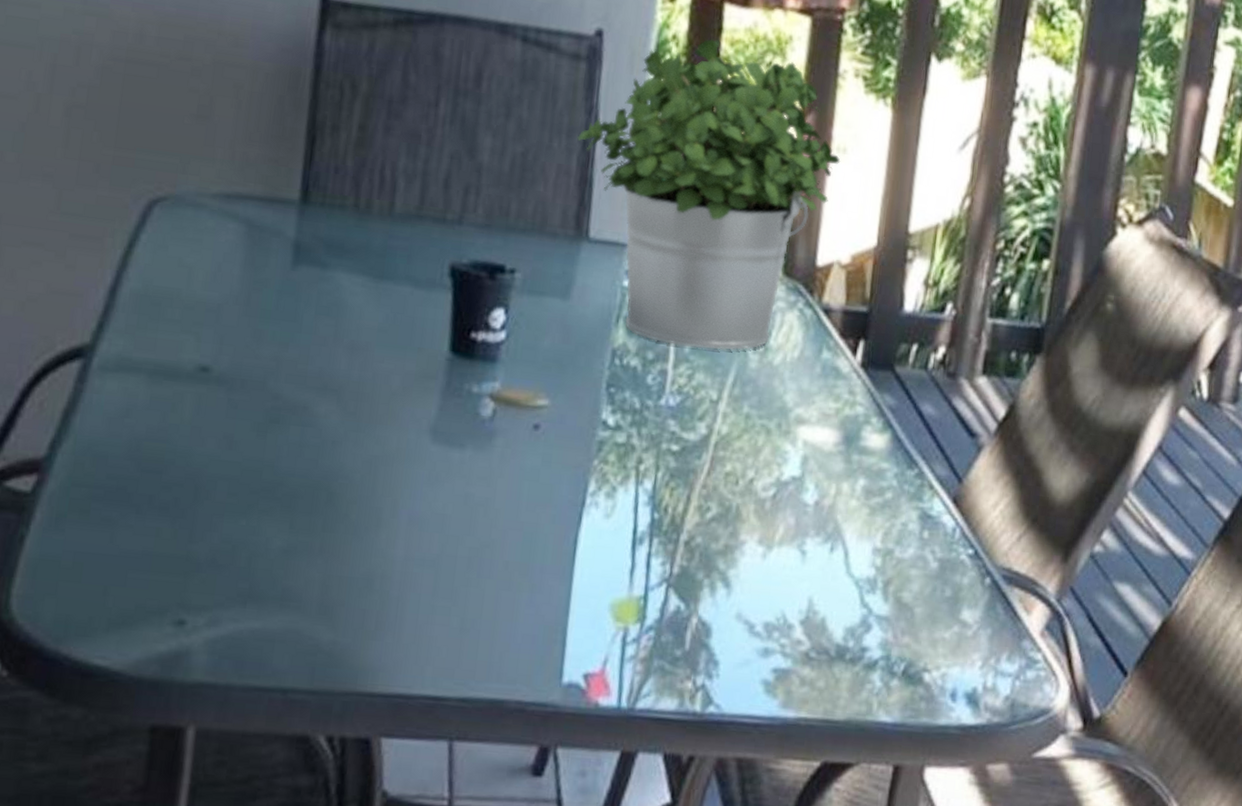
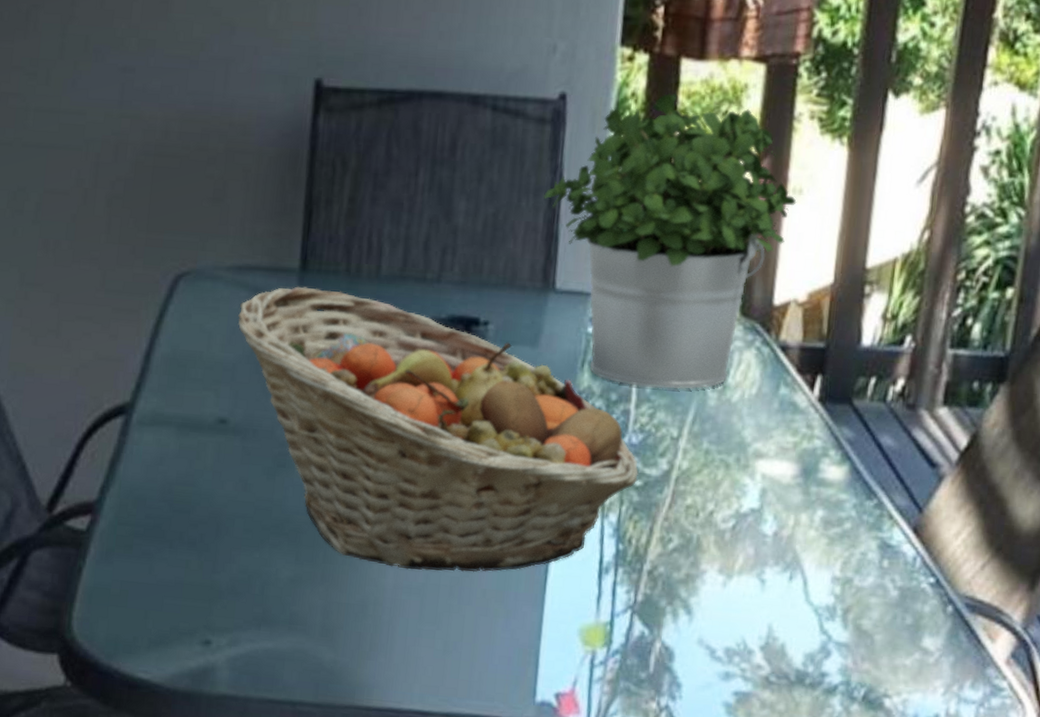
fruit basket: none [224,220,676,543] -> present [237,286,639,573]

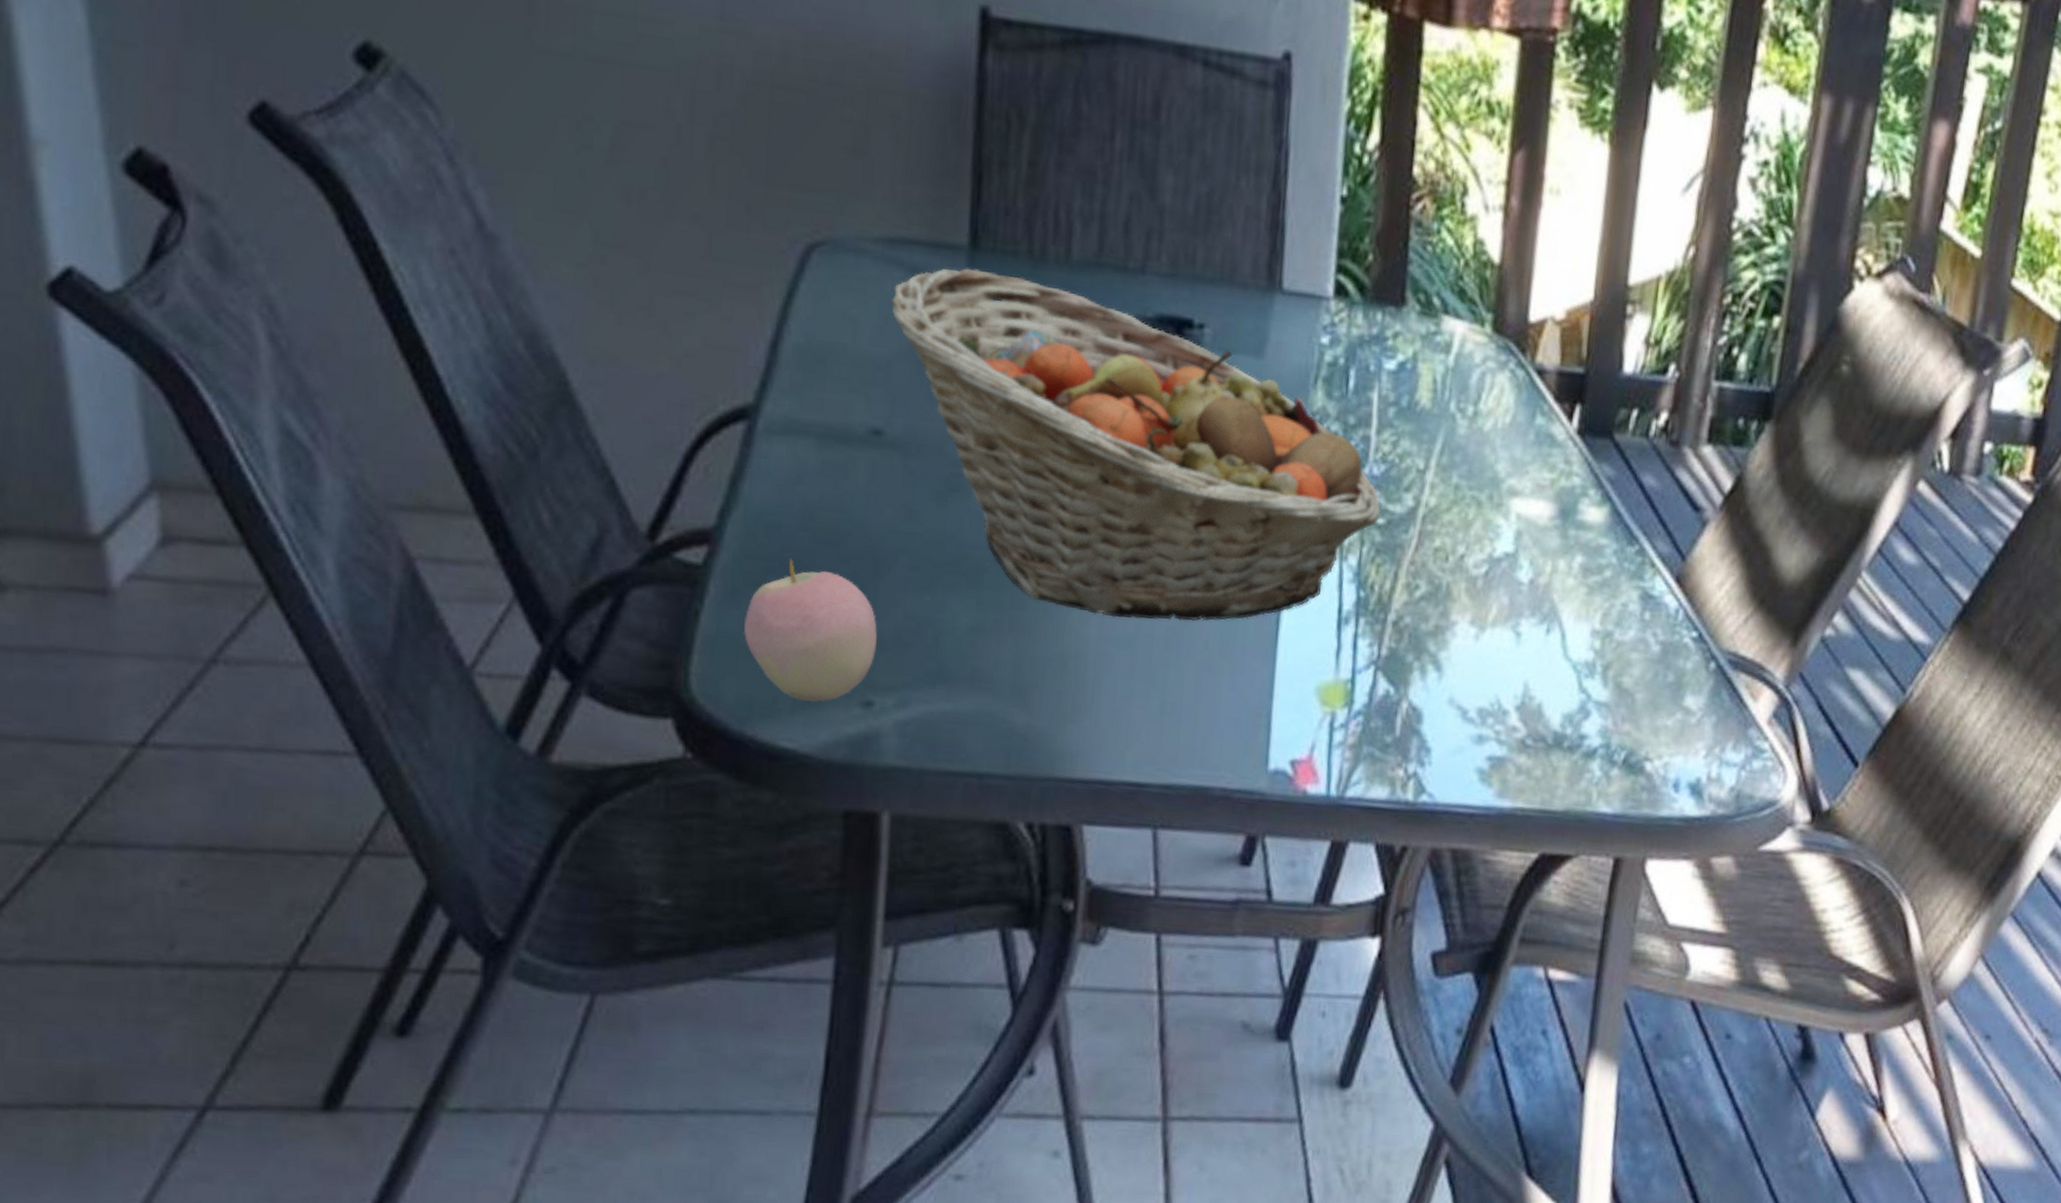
apple: none [114,524,217,641] -> present [744,558,877,702]
potted plant: present [543,93,797,390] -> none [1265,63,1554,415]

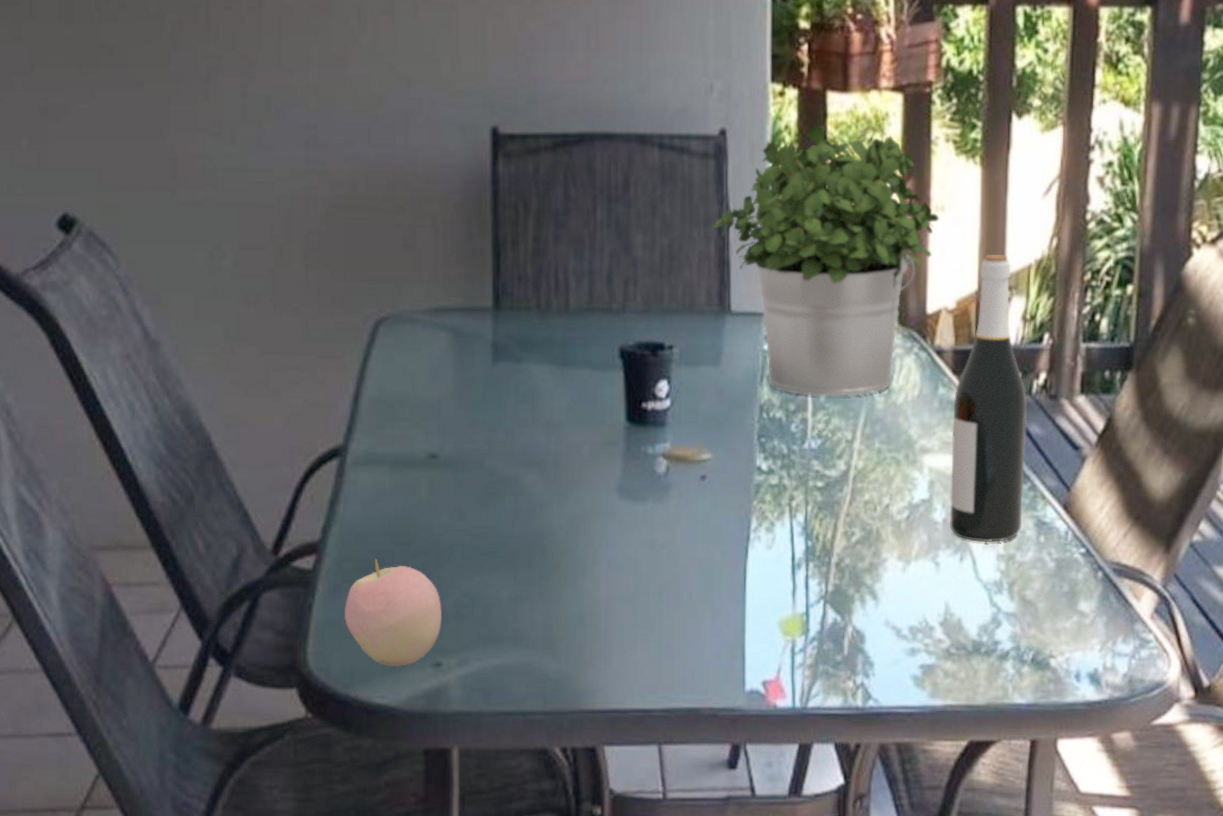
fruit basket: present [891,268,1381,622] -> none [439,324,820,581]
potted plant: none [1265,63,1554,415] -> present [712,125,940,396]
wine bottle: none [1537,257,1643,615] -> present [949,254,1028,543]

